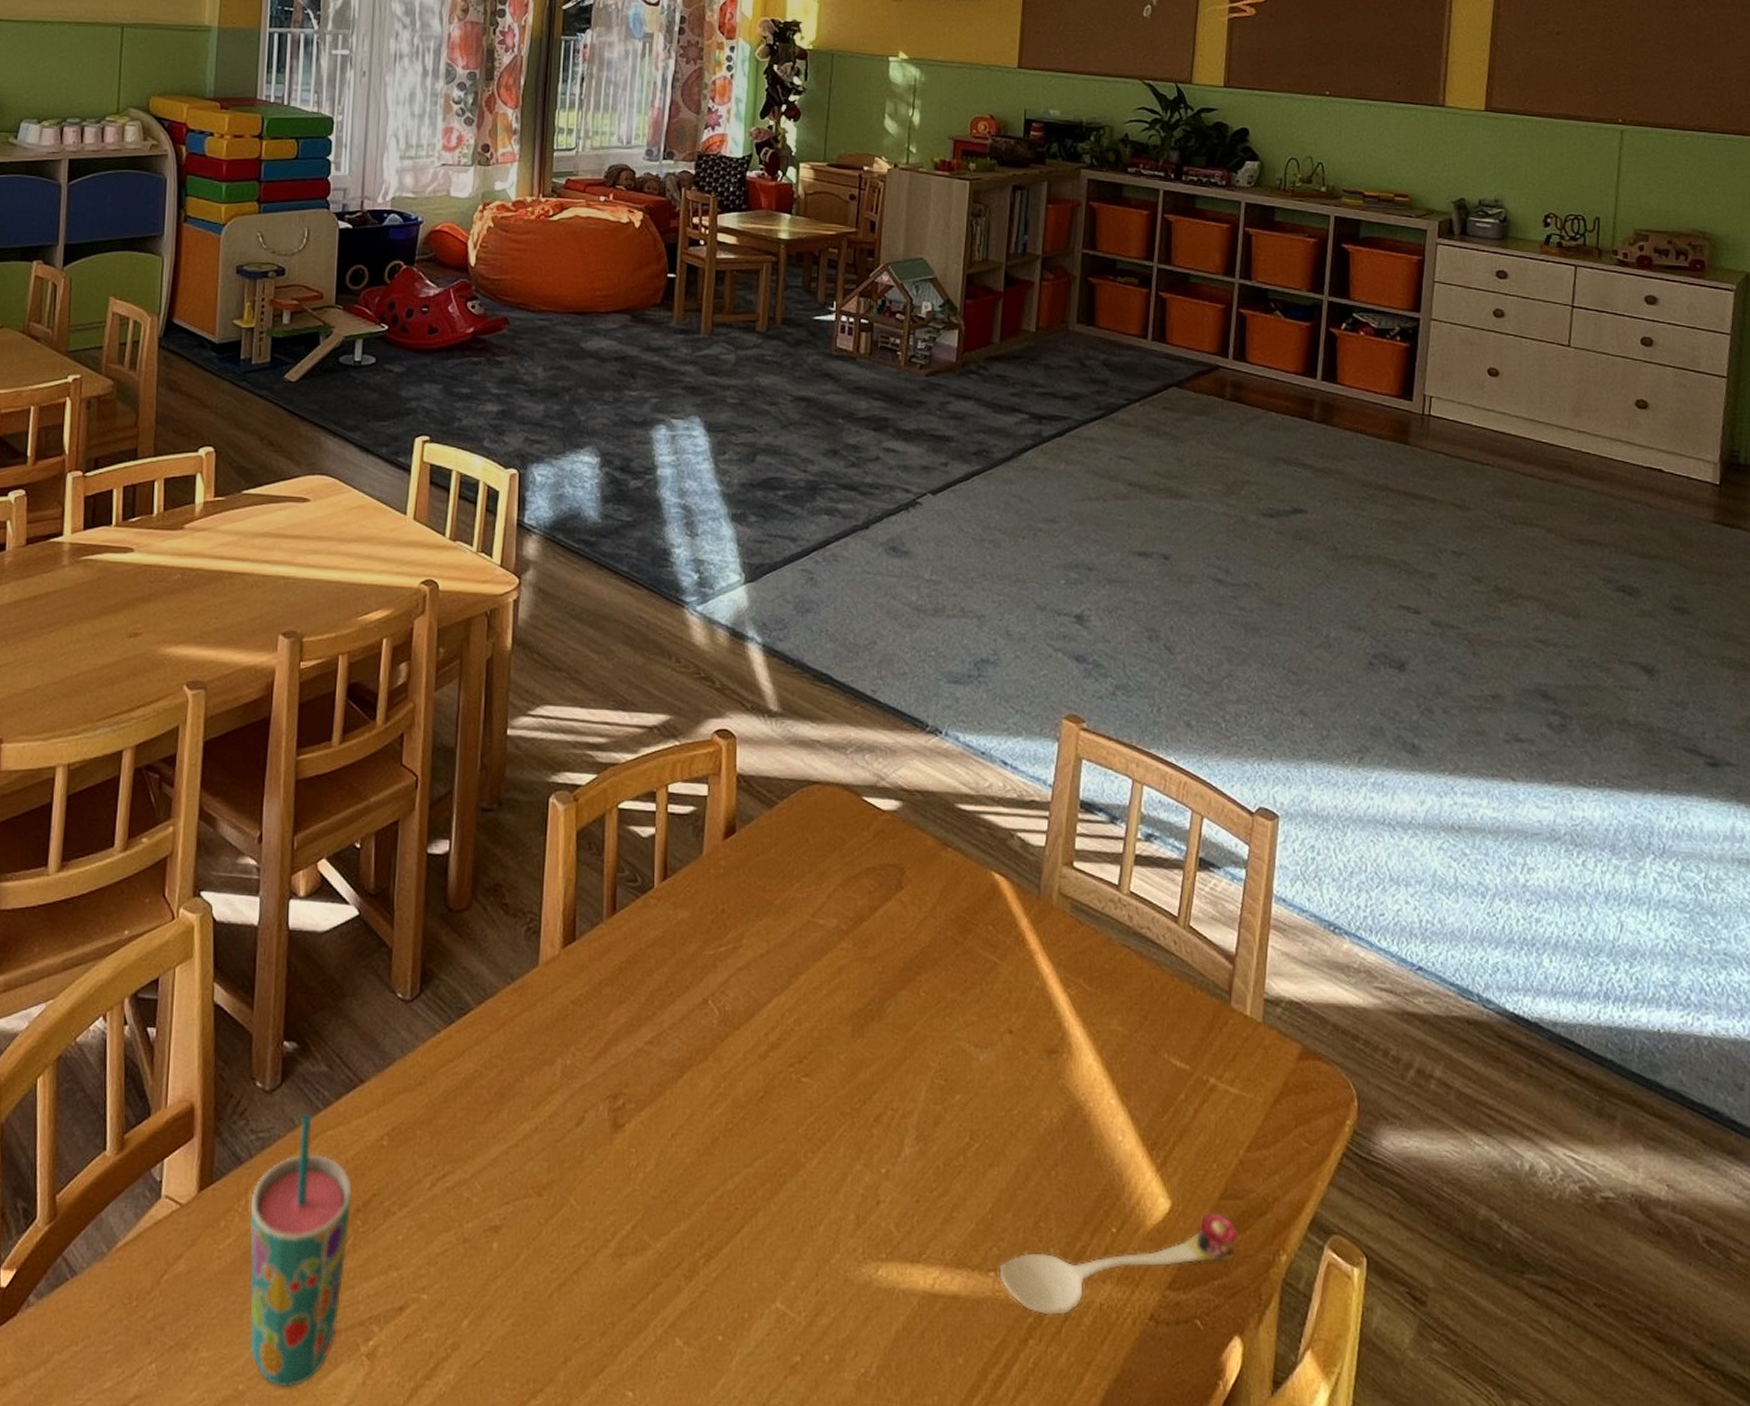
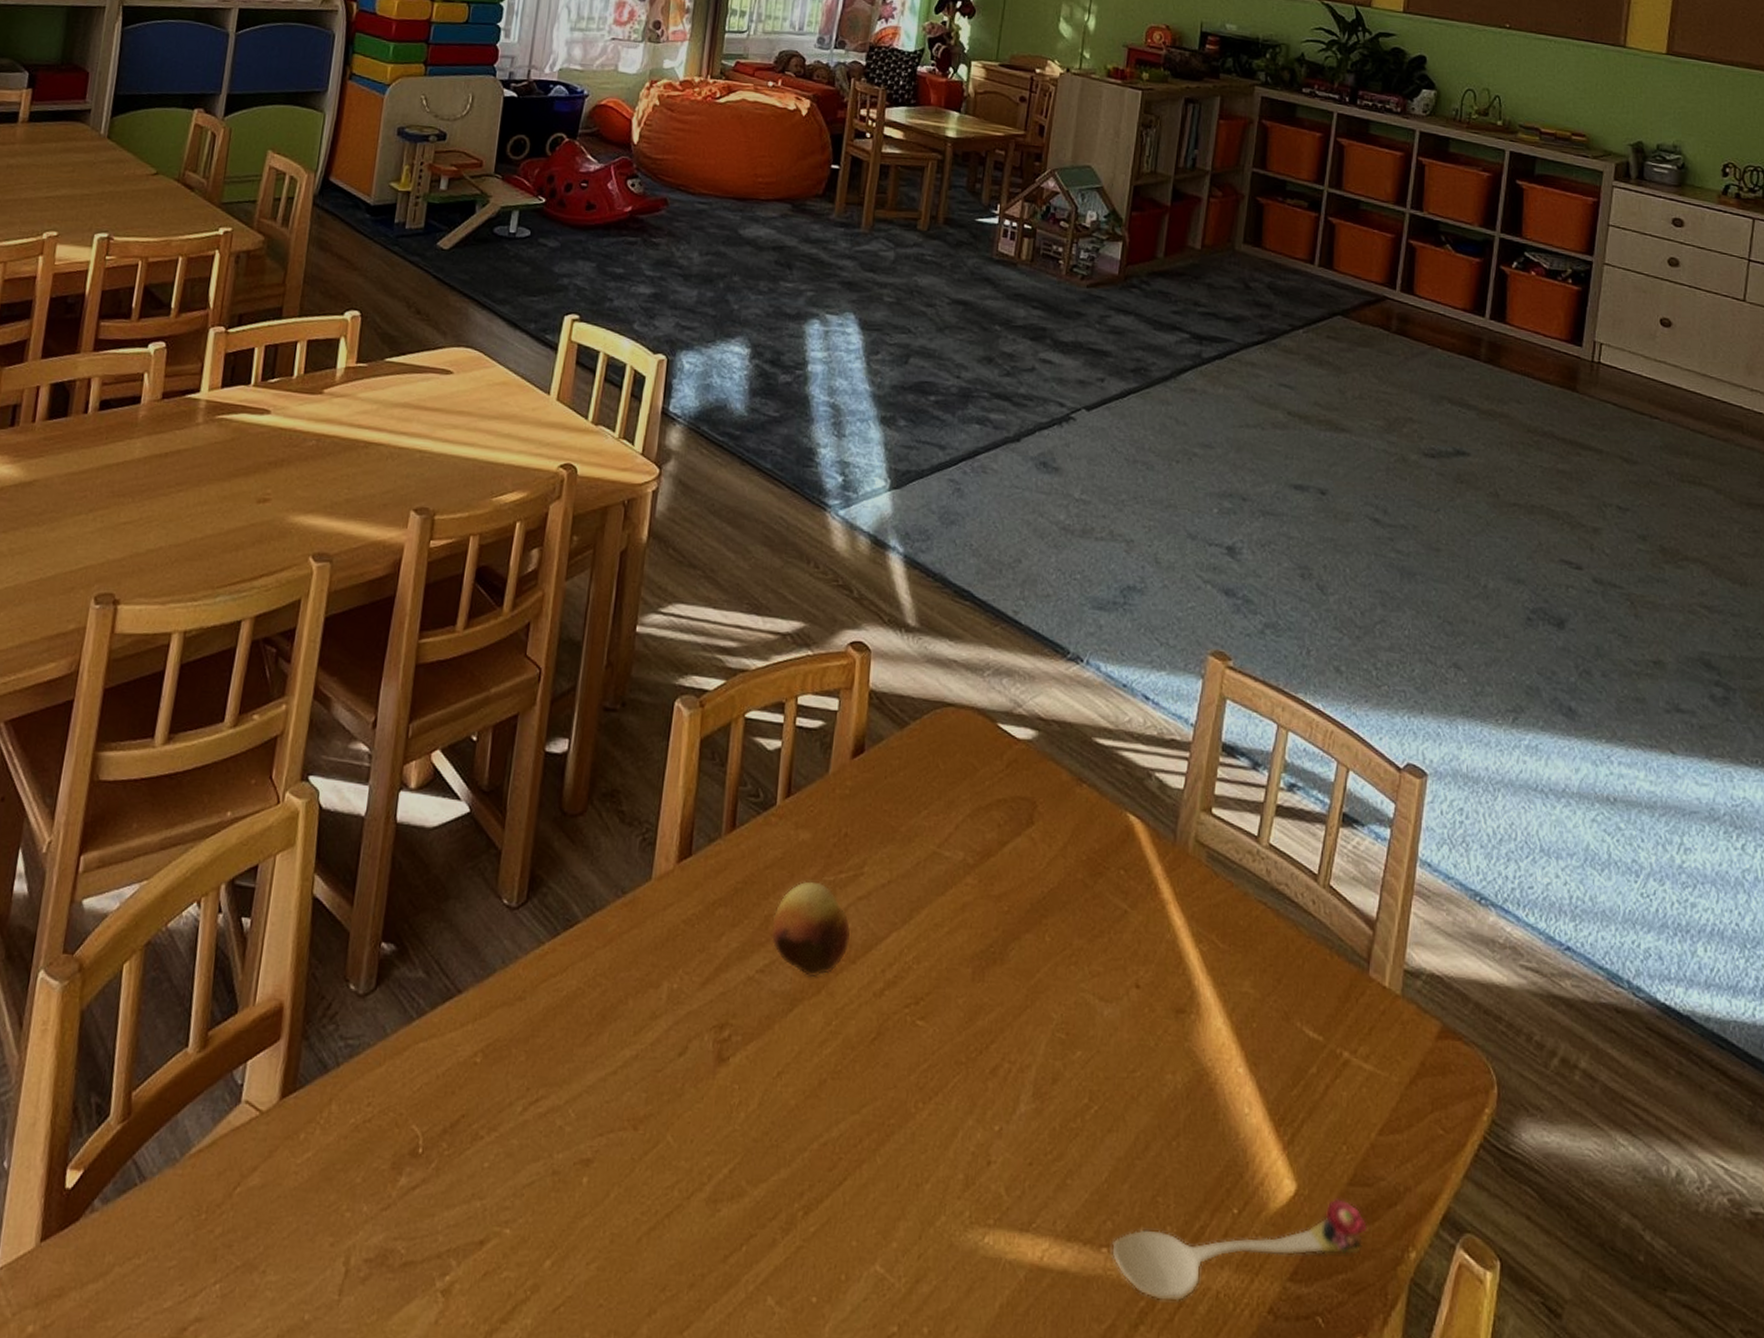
cup: present [249,1114,353,1388] -> none [320,1023,441,1322]
fruit: none [657,956,733,1045] -> present [770,881,851,978]

